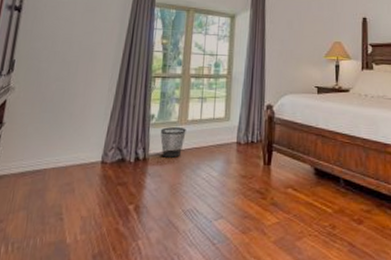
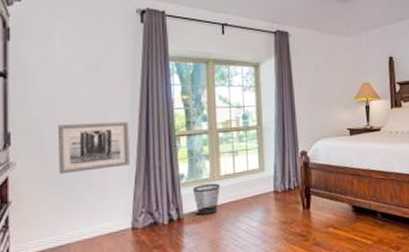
wall art: none [48,57,113,103] -> present [58,121,130,175]

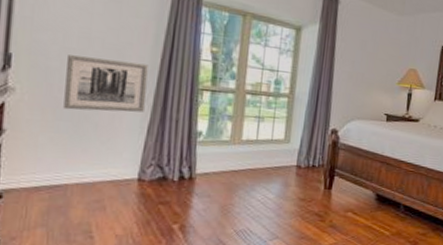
wastebasket: present [192,183,220,215] -> none [209,146,240,178]

